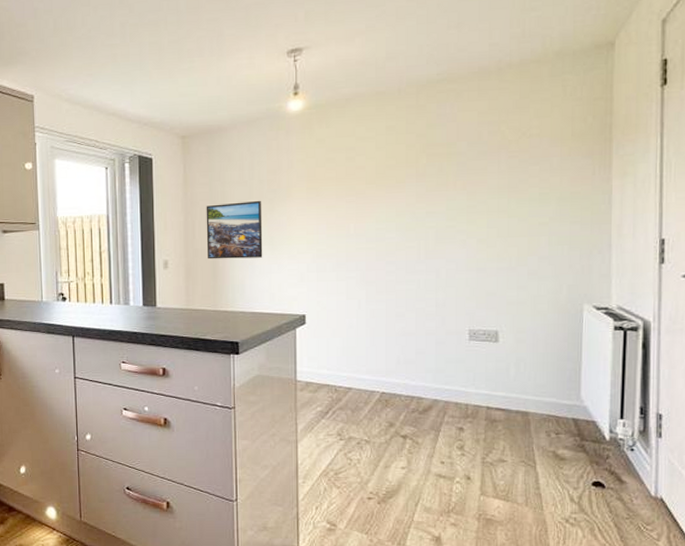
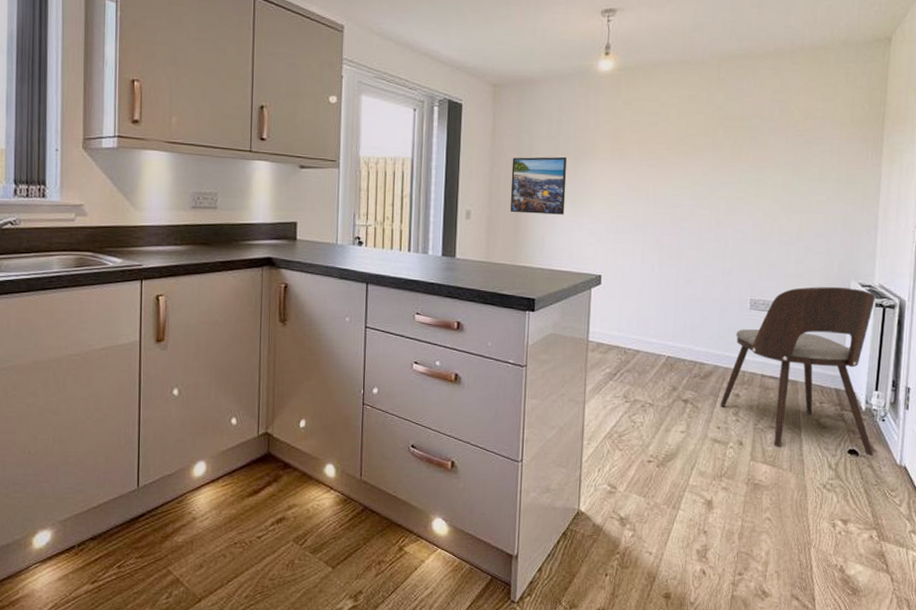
dining chair: none [442,311,623,489] -> present [720,286,876,457]

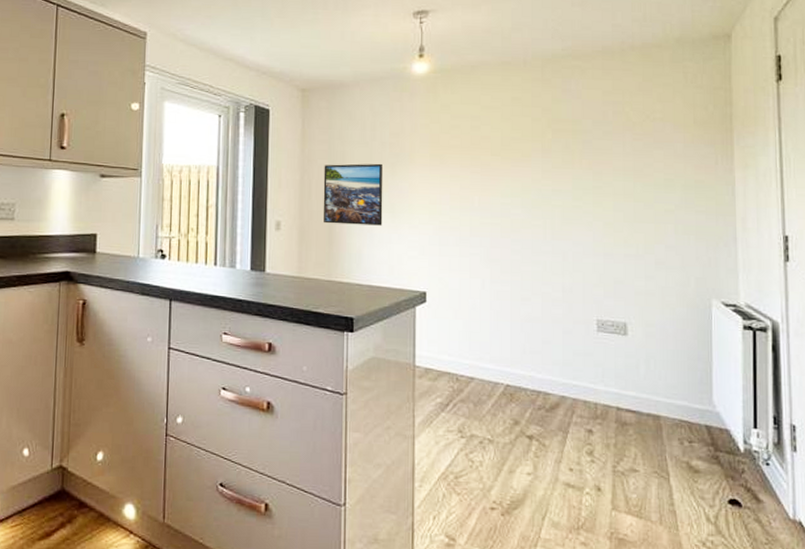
dining chair: present [720,286,876,457] -> none [570,305,760,509]

